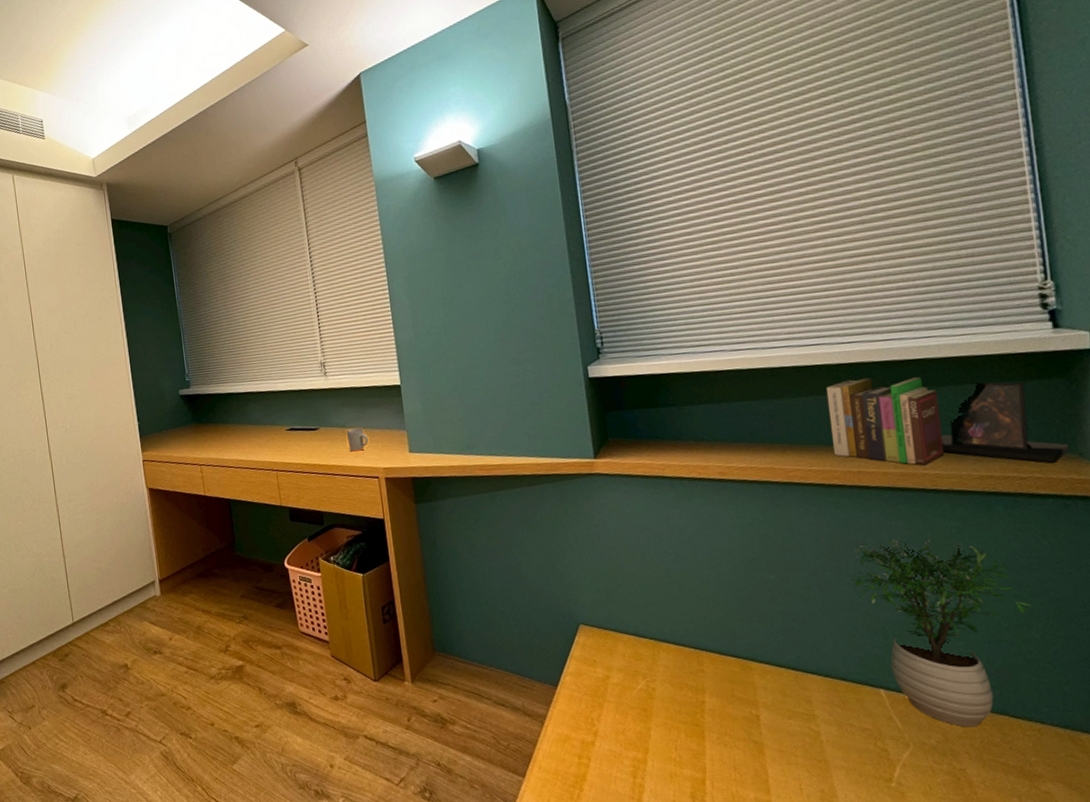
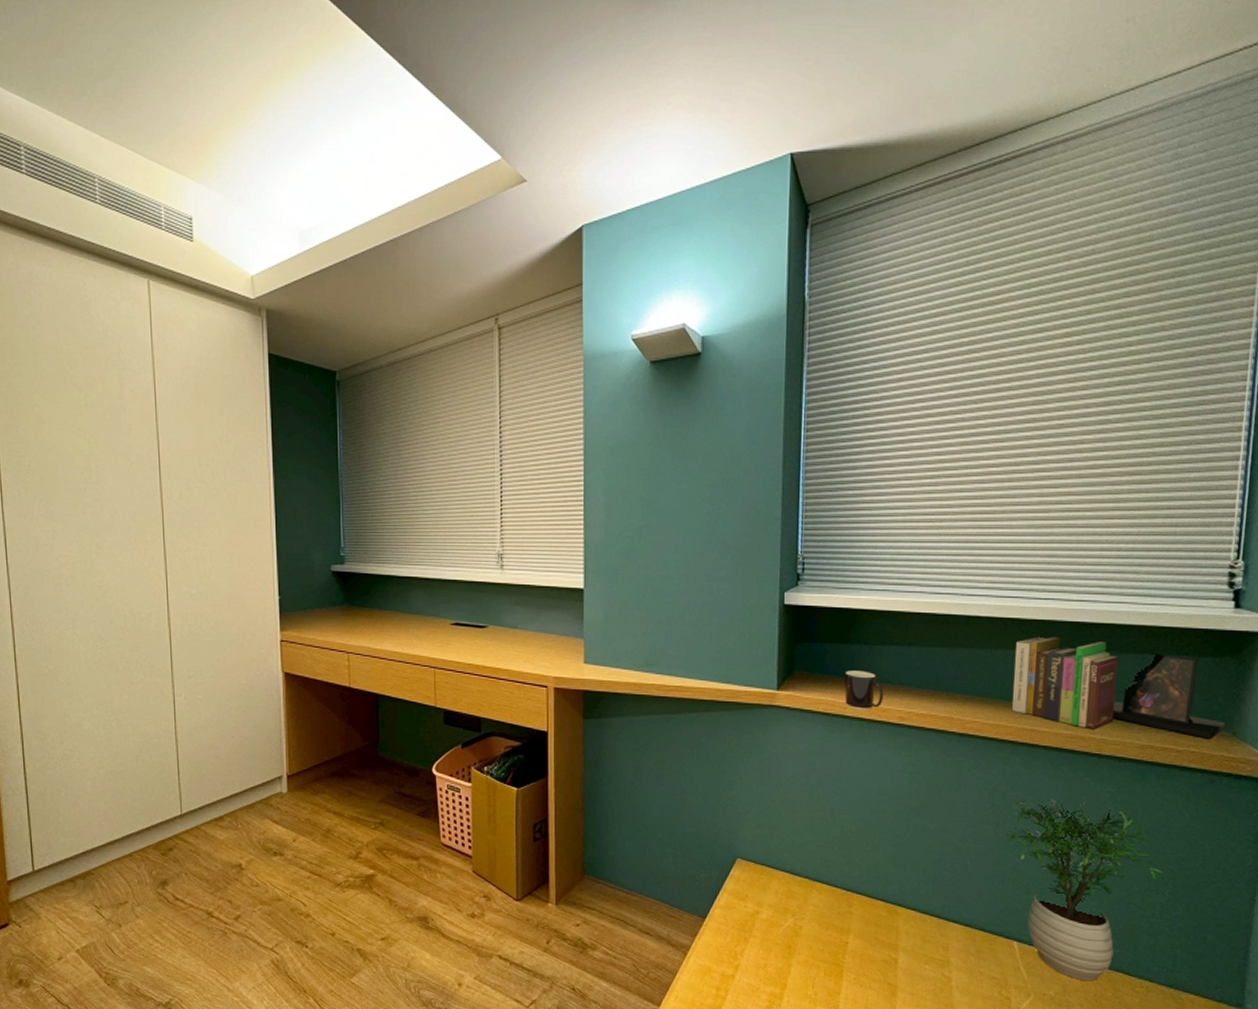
mug: present [346,428,369,452] -> none [517,630,542,656]
mug: none [658,431,701,470] -> present [844,670,884,711]

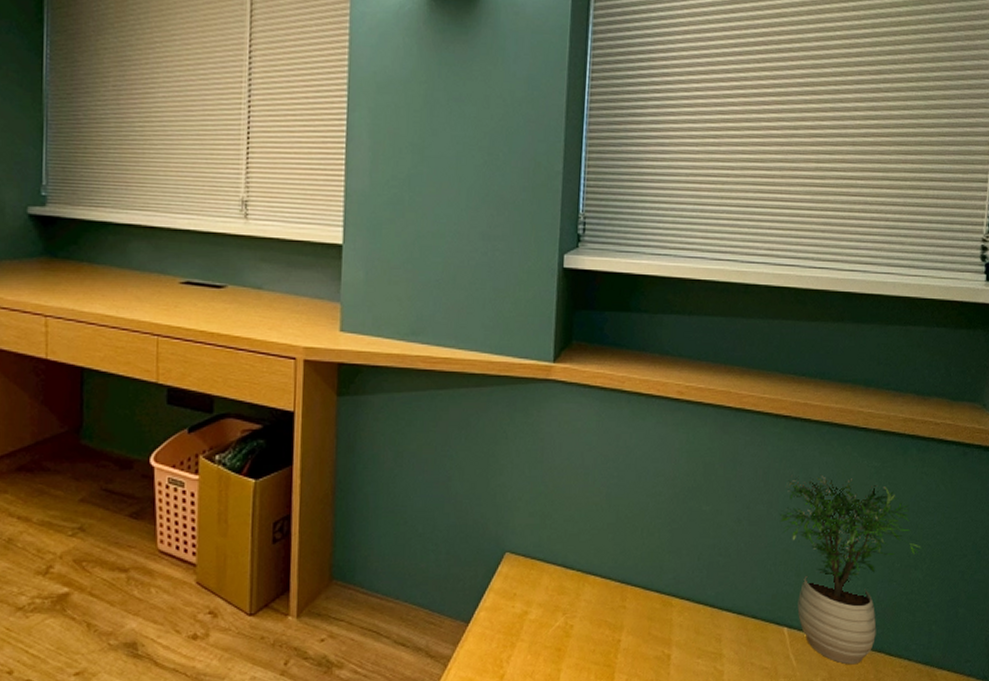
mug: present [844,670,884,711] -> none [623,341,663,385]
books: present [1012,636,1119,730] -> none [787,307,885,403]
photo frame: present [1112,652,1226,740] -> none [879,324,978,412]

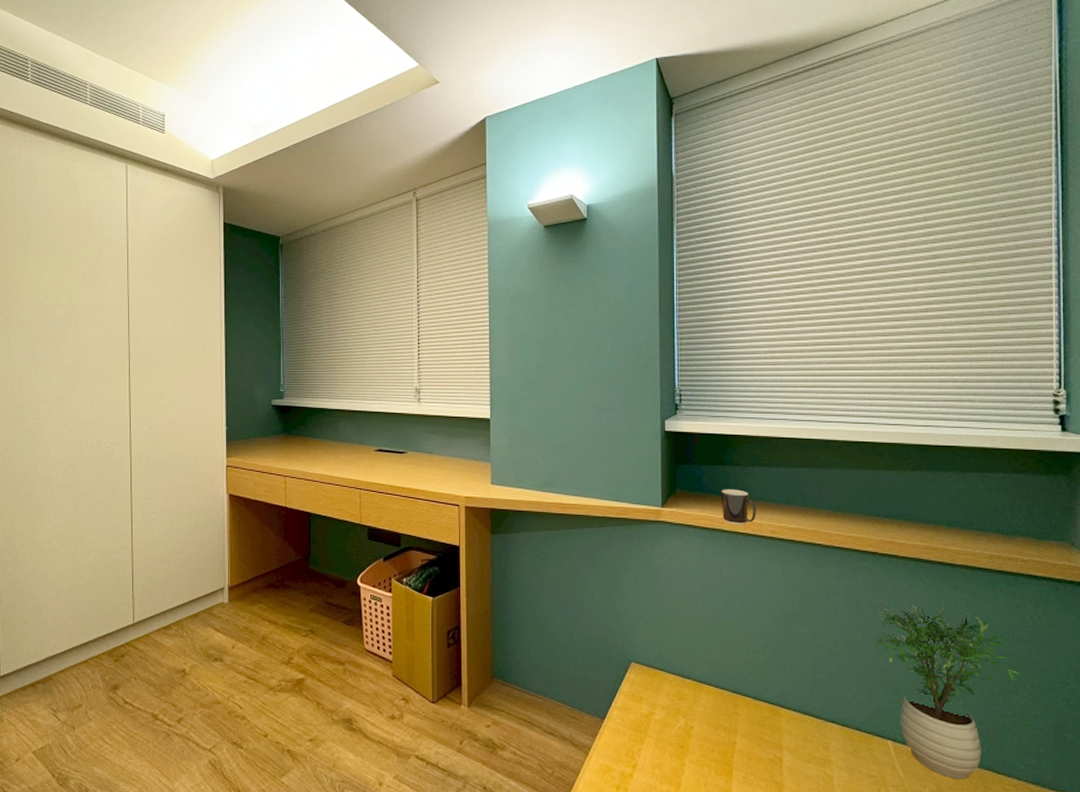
mug: none [623,341,663,385] -> present [721,489,756,525]

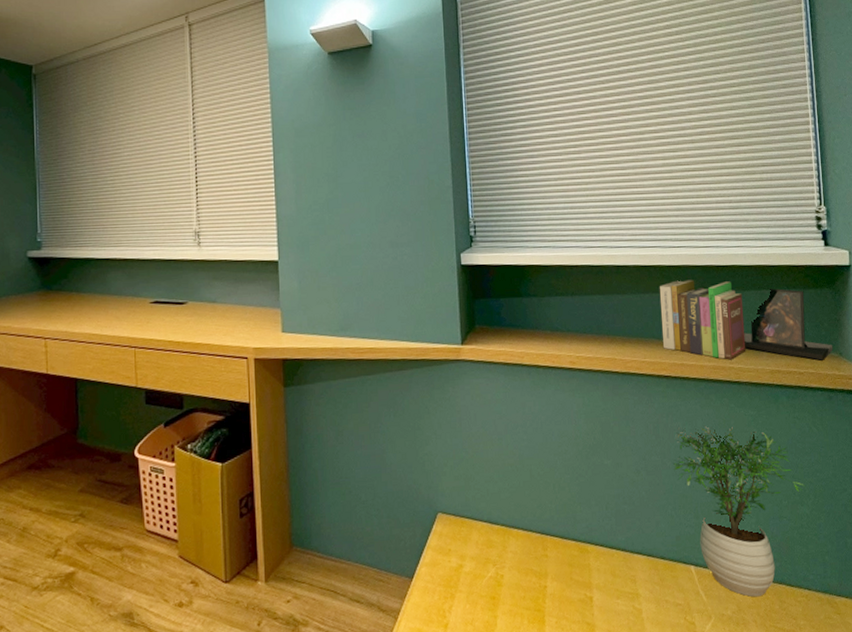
mug: present [721,489,756,525] -> none [519,321,555,359]
books: none [870,458,963,542] -> present [659,279,746,360]
photo frame: none [962,471,1064,551] -> present [744,288,833,362]

